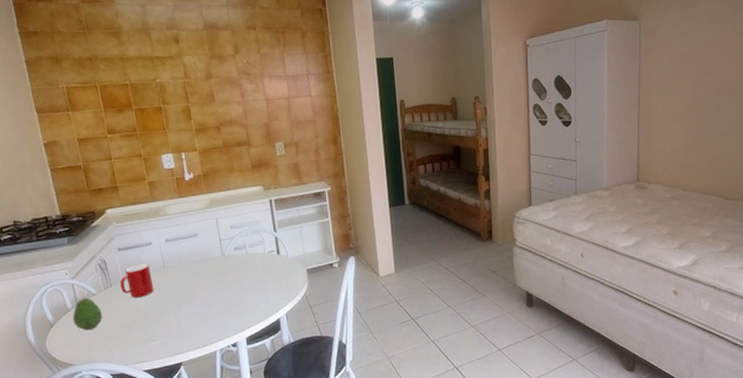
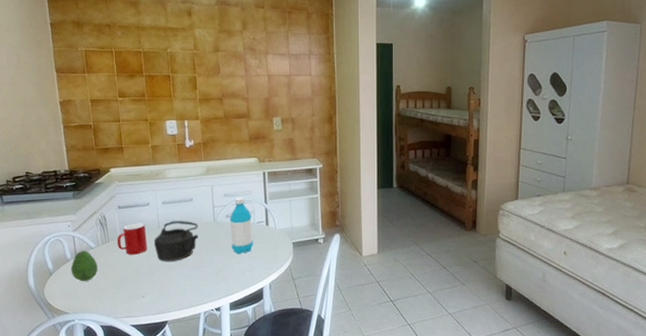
teapot: none [159,257,207,302] -> present [153,221,199,262]
water bottle: none [238,228,266,286] -> present [230,197,254,254]

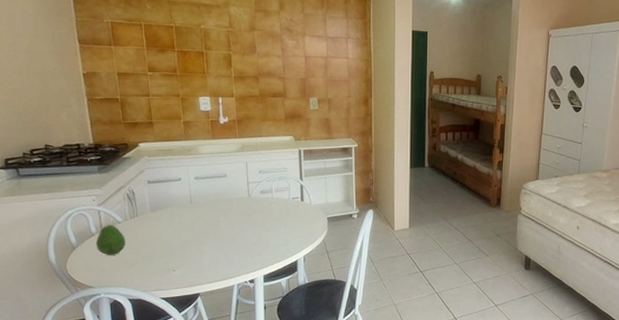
cup: present [116,223,148,255] -> none [146,198,179,229]
teapot: present [153,221,199,262] -> none [185,196,233,236]
water bottle: present [230,197,254,254] -> none [264,174,289,228]

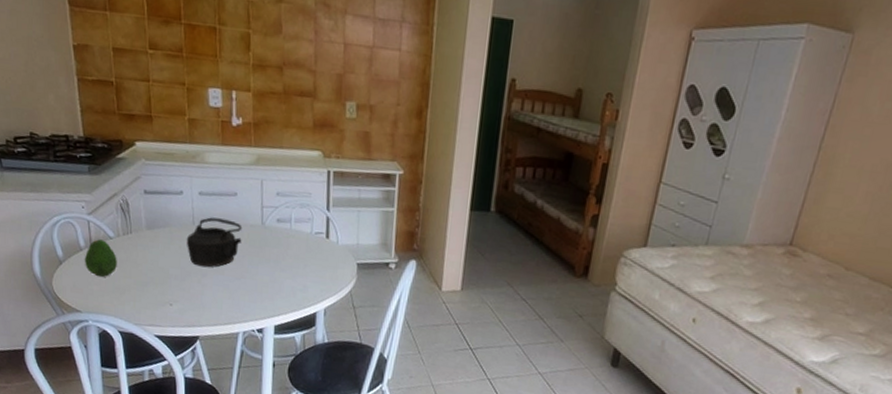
teapot: none [185,196,233,236] -> present [186,217,243,268]

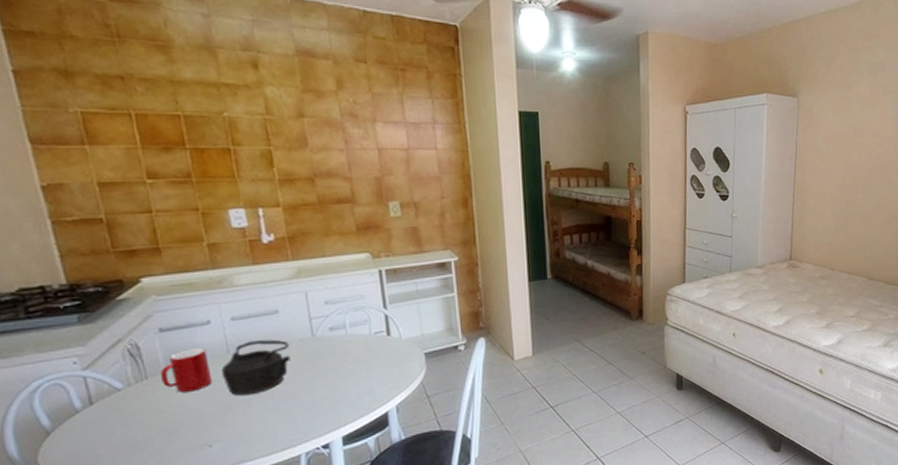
fruit: present [84,239,117,277] -> none [82,394,131,437]
cup: none [141,214,179,253] -> present [160,348,212,393]

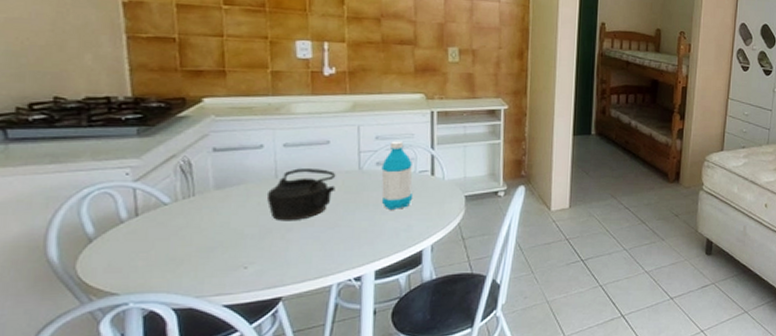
cup: present [160,348,212,393] -> none [207,171,257,212]
water bottle: none [335,303,372,374] -> present [381,141,414,209]

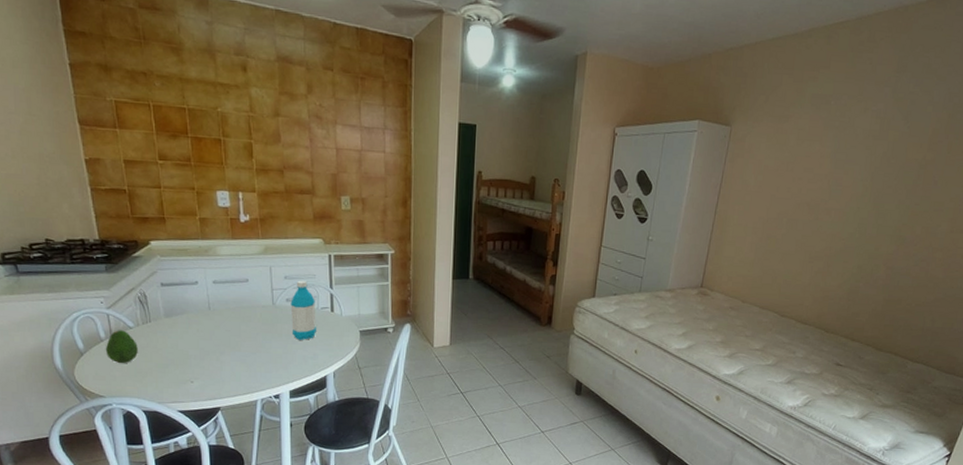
fruit: none [125,207,173,249] -> present [105,330,138,363]
teapot: present [266,168,336,221] -> none [203,302,255,346]

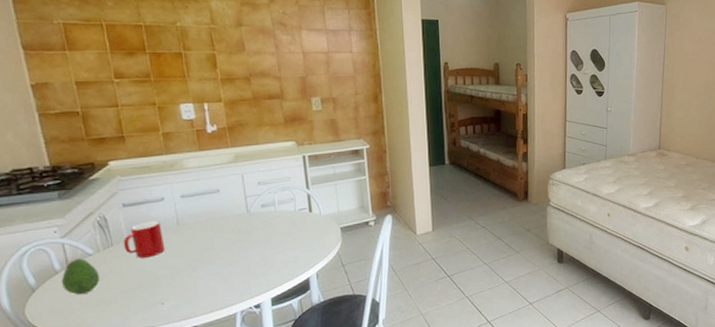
cup: none [159,302,196,337] -> present [123,221,165,258]
water bottle: present [290,280,317,340] -> none [266,184,296,245]

